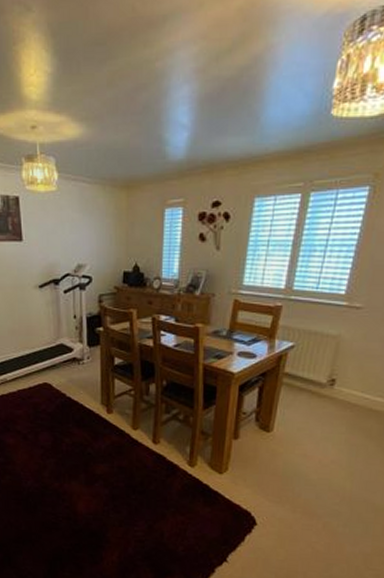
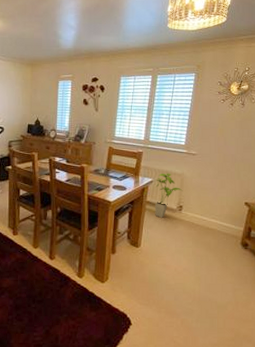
house plant: none [295,334,338,395] -> present [155,173,183,218]

